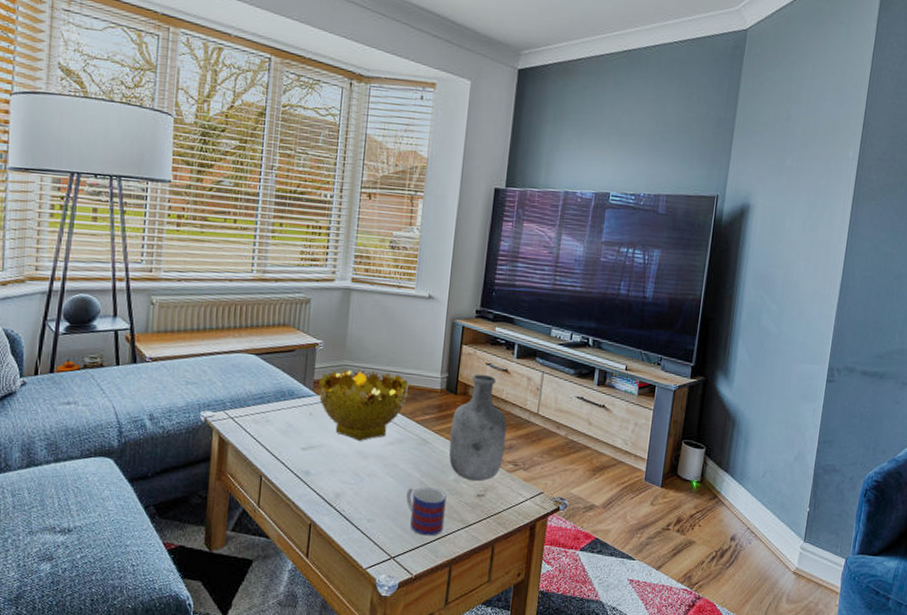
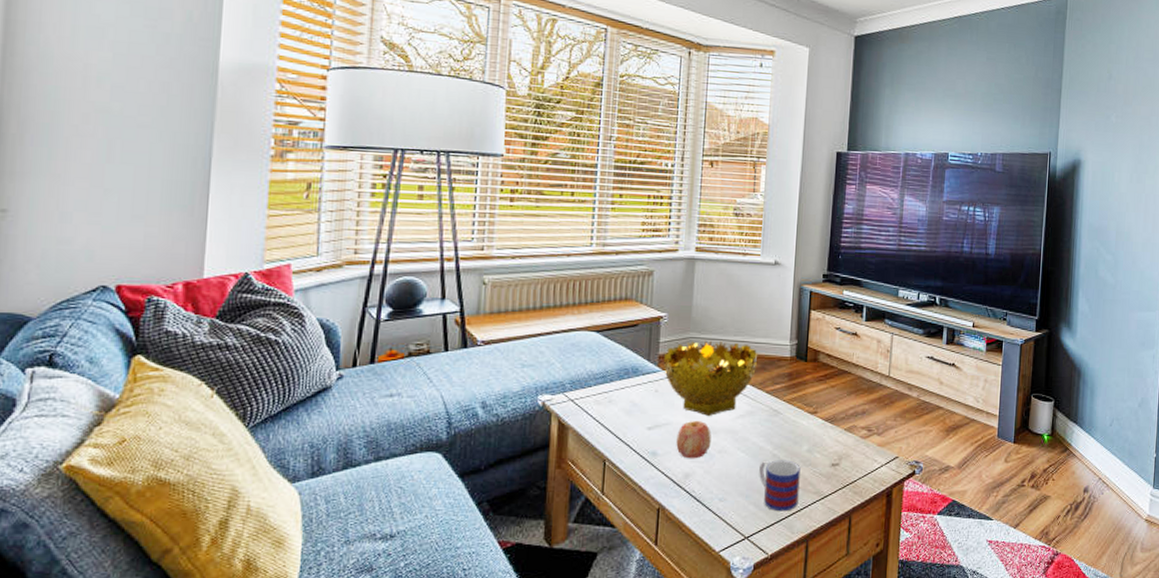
apple: none [328,445,362,481] -> present [676,421,711,459]
vase: present [449,374,507,482] -> none [801,339,859,450]

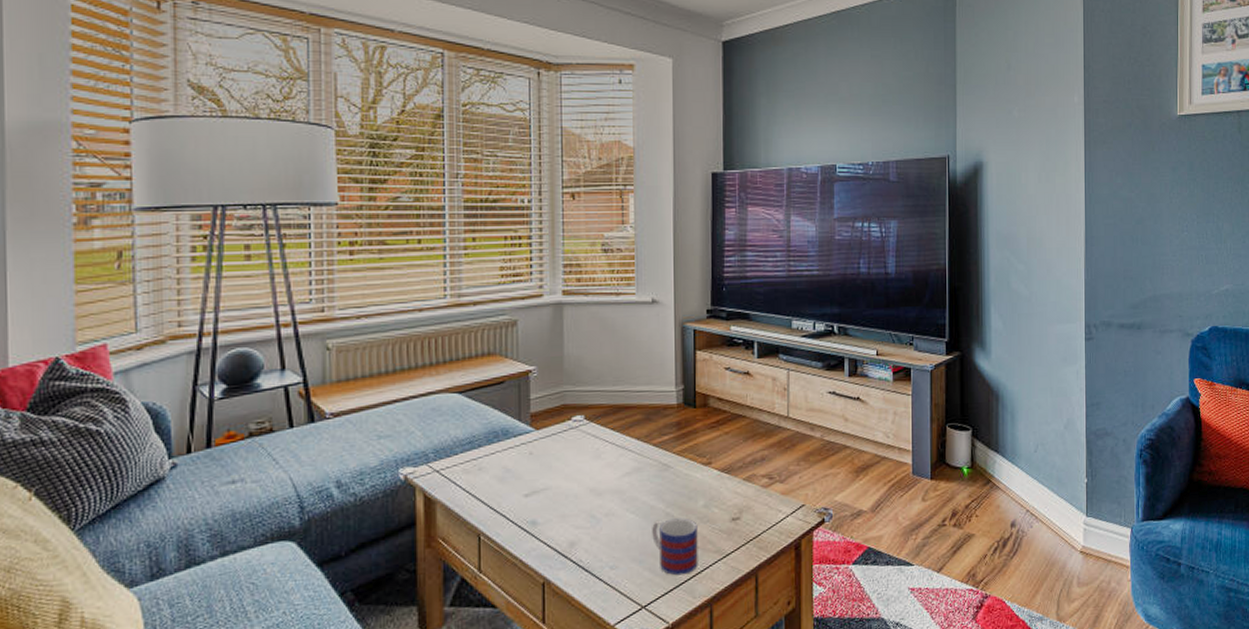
decorative bowl: present [663,340,758,417] -> none [536,392,641,478]
apple: present [676,421,711,459] -> none [557,483,596,526]

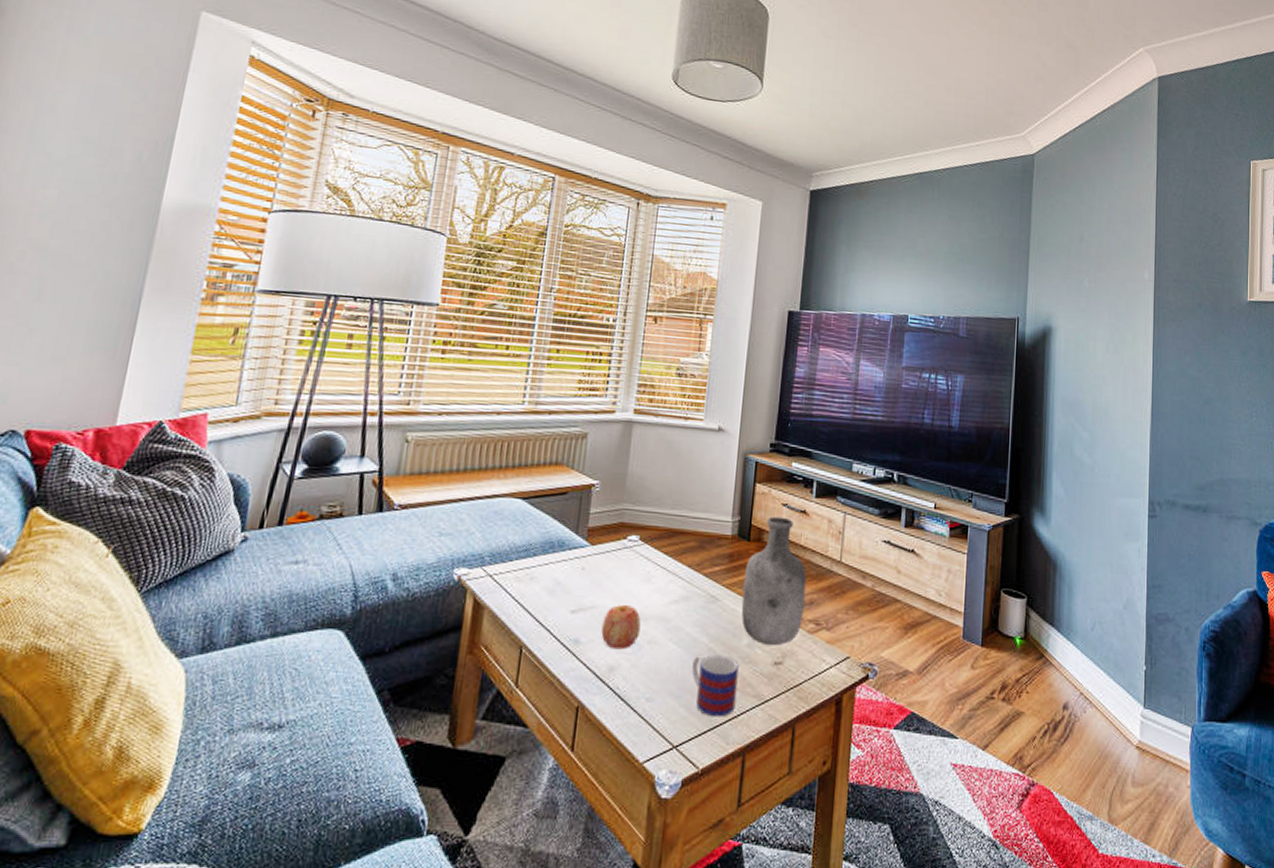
apple: none [557,483,596,526] -> present [601,605,641,650]
vase: none [693,380,757,504] -> present [741,516,806,646]

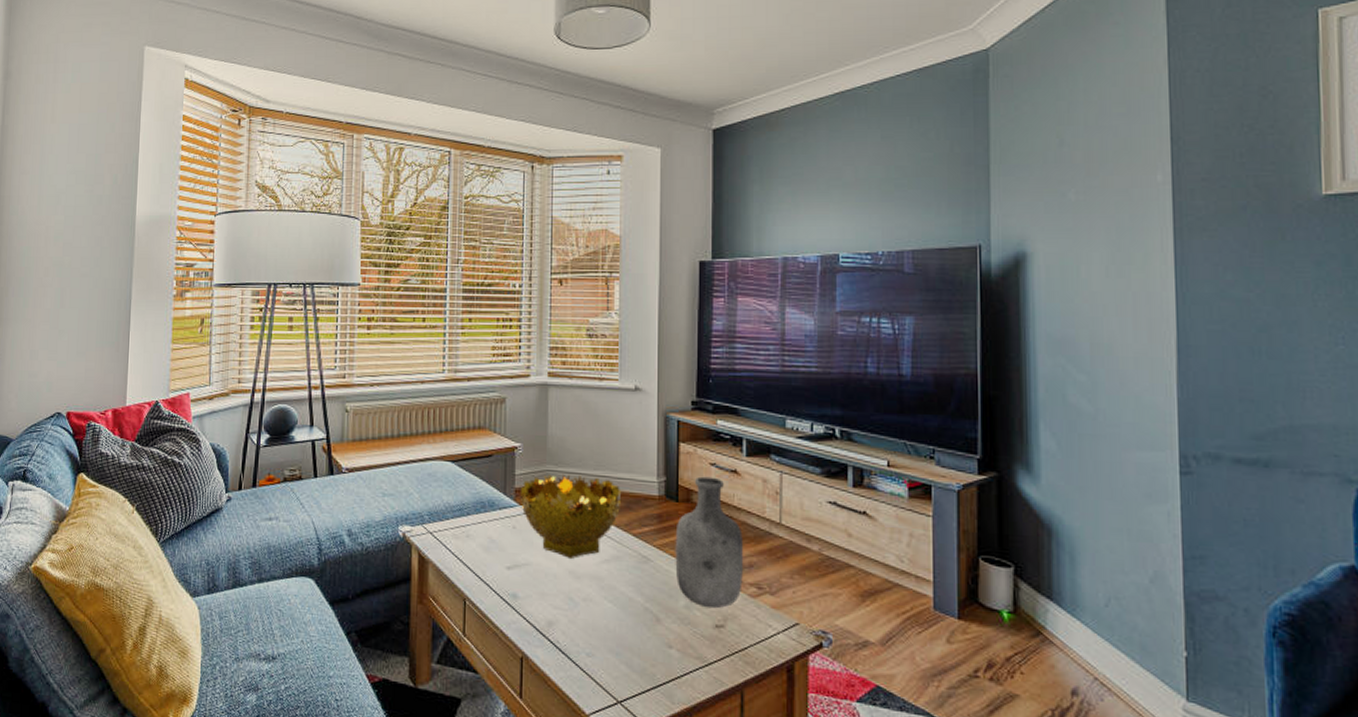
decorative bowl: none [592,512,697,601] -> present [520,474,622,560]
apple: present [601,605,641,650] -> none [537,563,574,606]
mug: present [692,654,739,717] -> none [630,613,678,677]

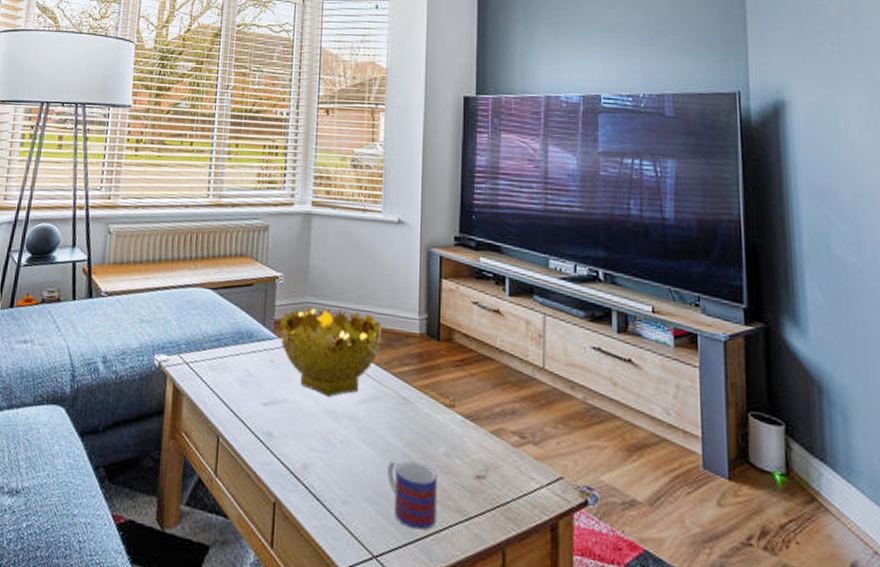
mug: none [630,613,678,677] -> present [387,459,437,531]
vase: present [675,476,744,609] -> none [435,315,507,458]

